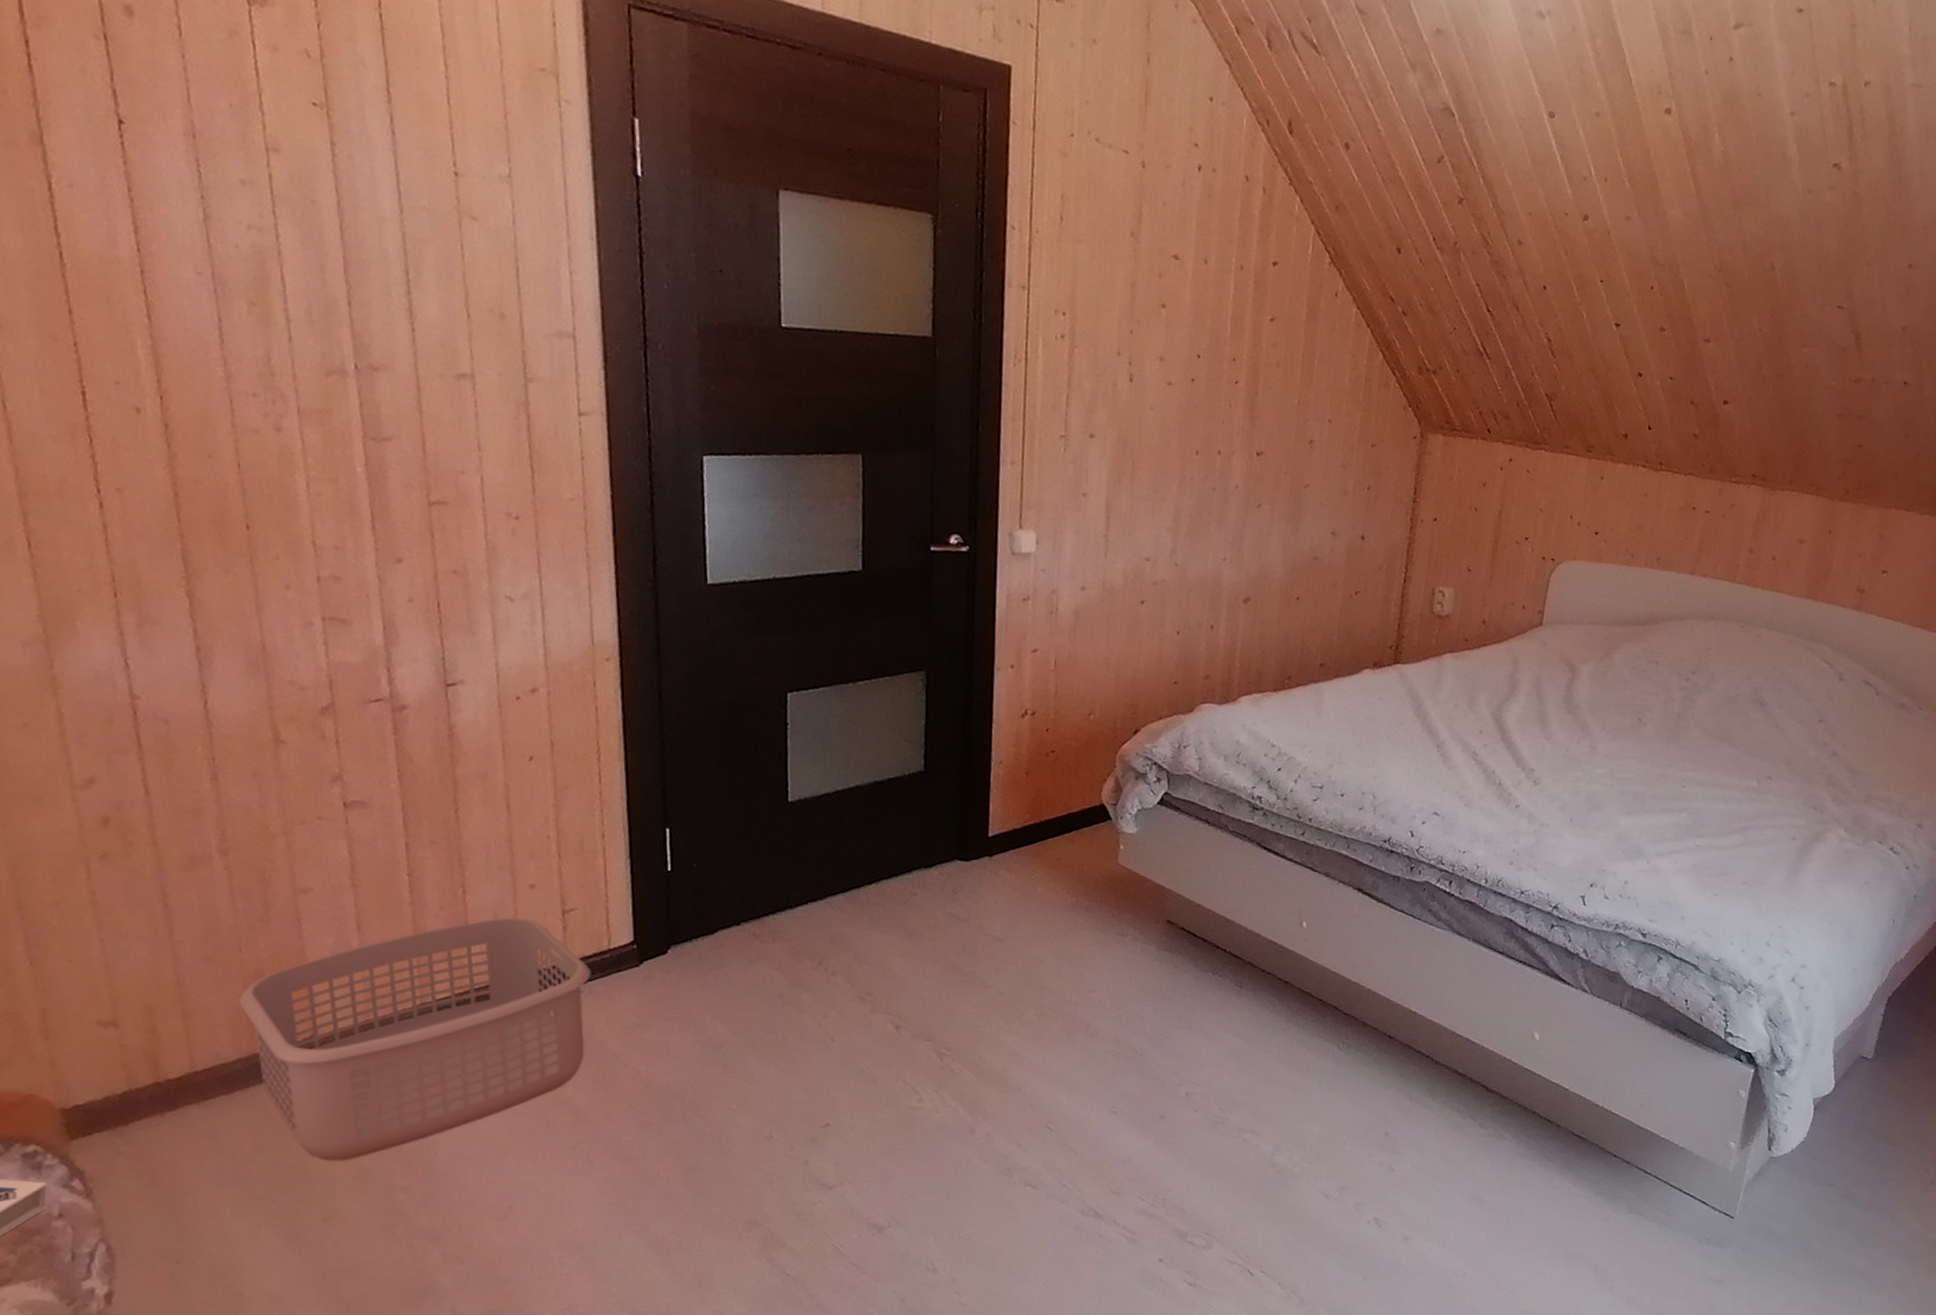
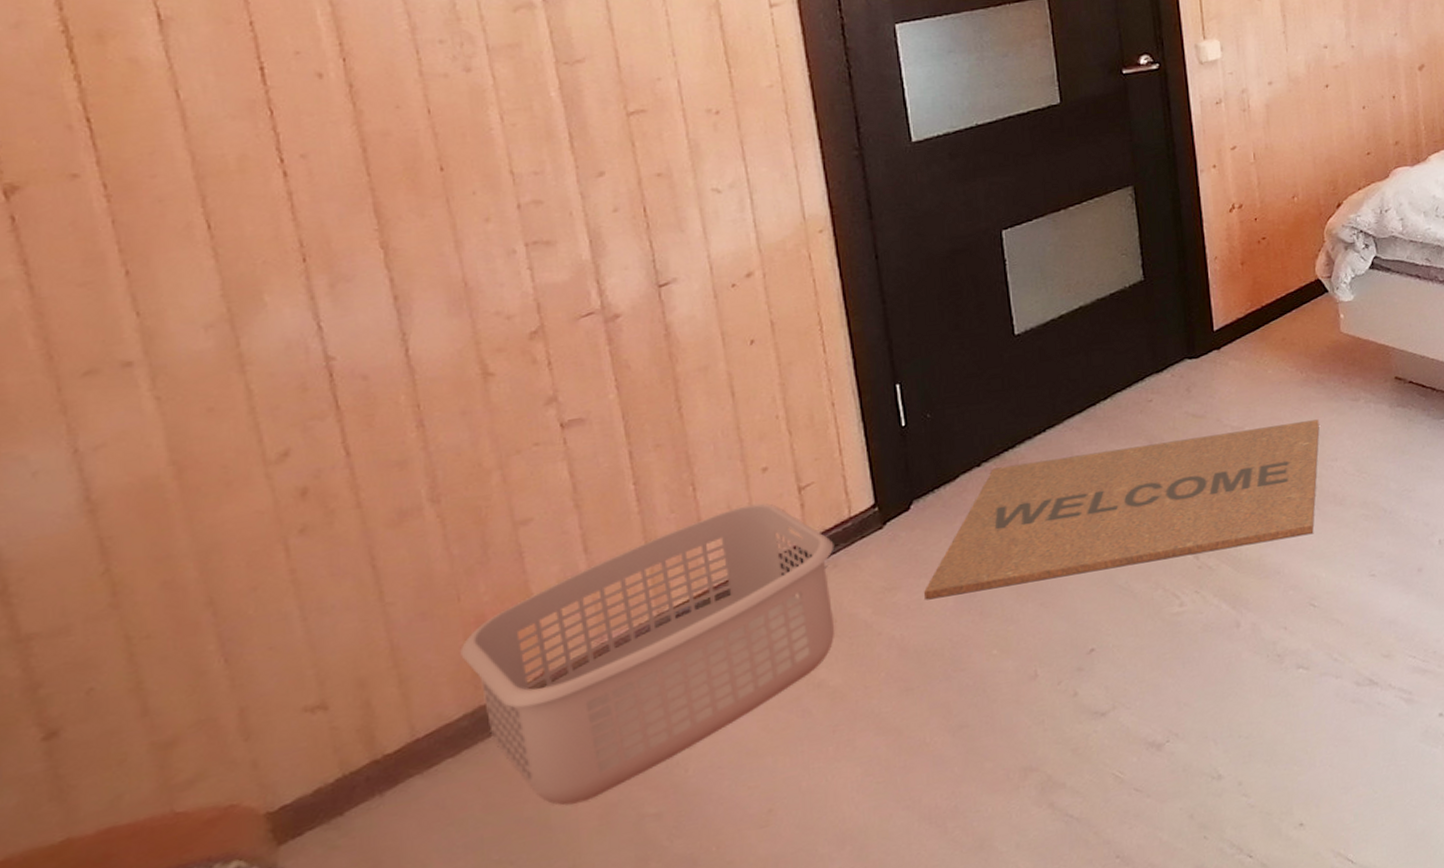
doormat: none [672,930,1082,1058] -> present [924,419,1320,600]

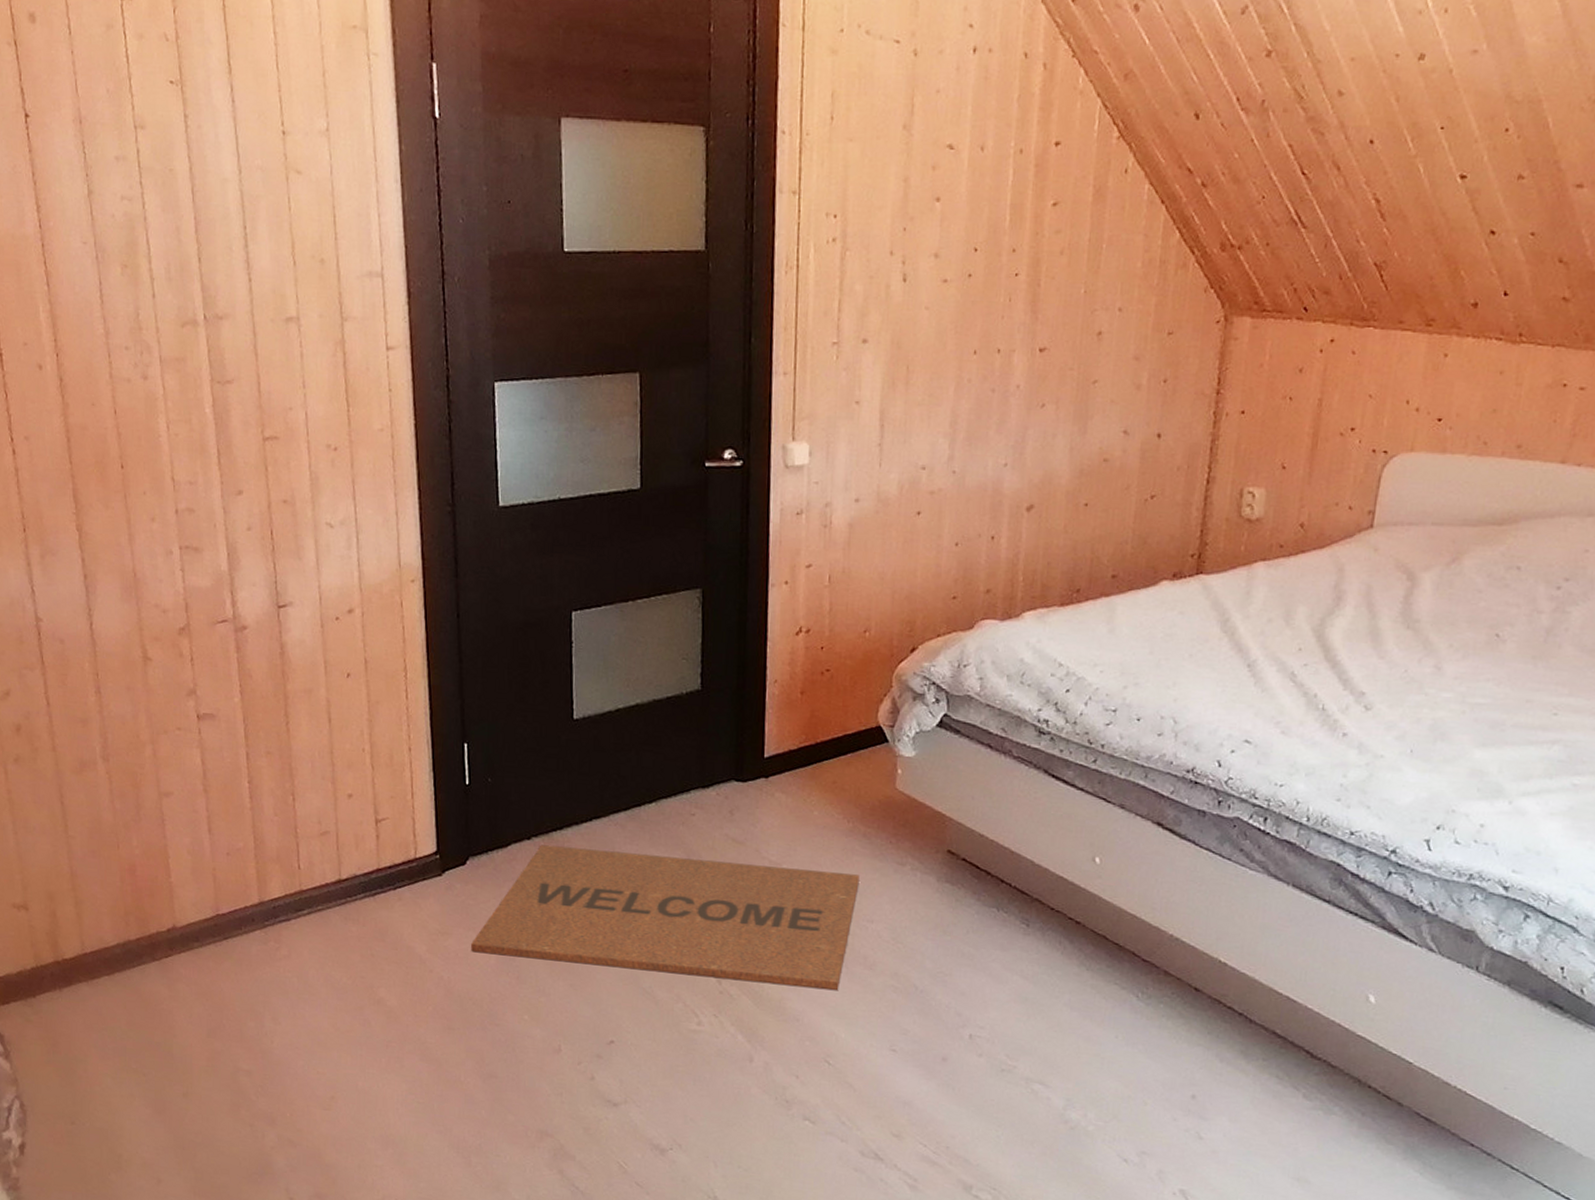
clothes hamper: present [460,503,835,806] -> none [117,824,401,1043]

